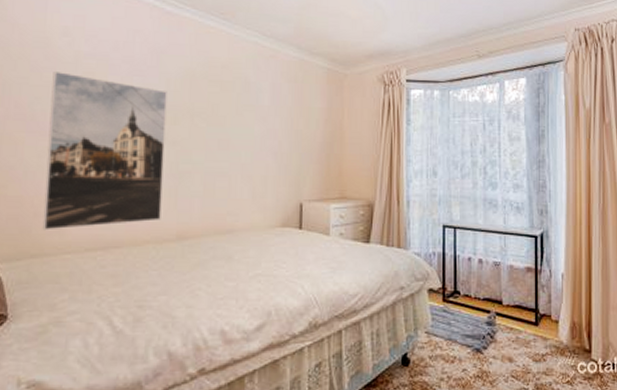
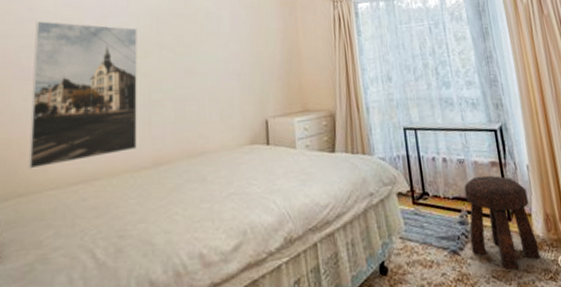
stool: none [495,280,561,372] -> present [464,175,541,271]

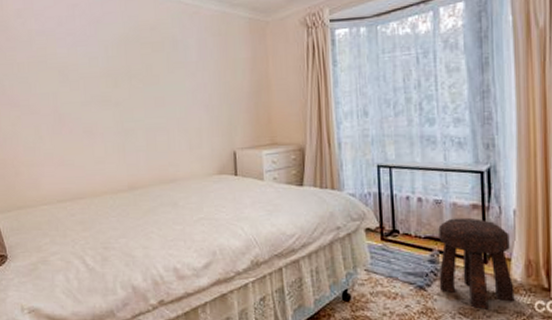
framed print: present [28,21,137,169] -> none [14,50,114,186]

